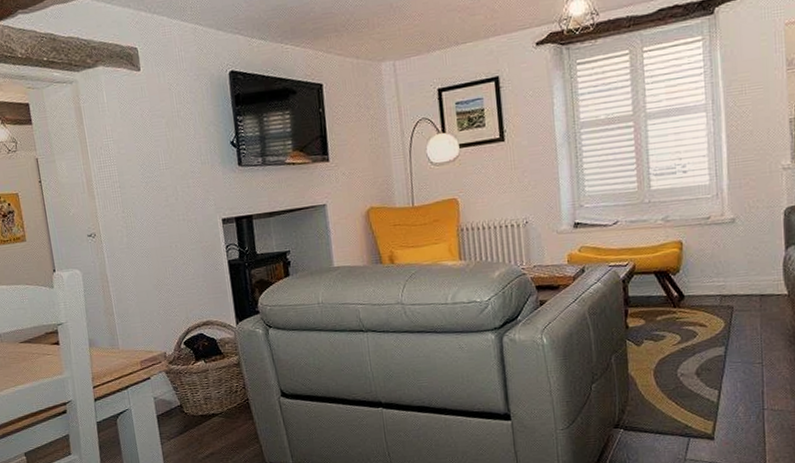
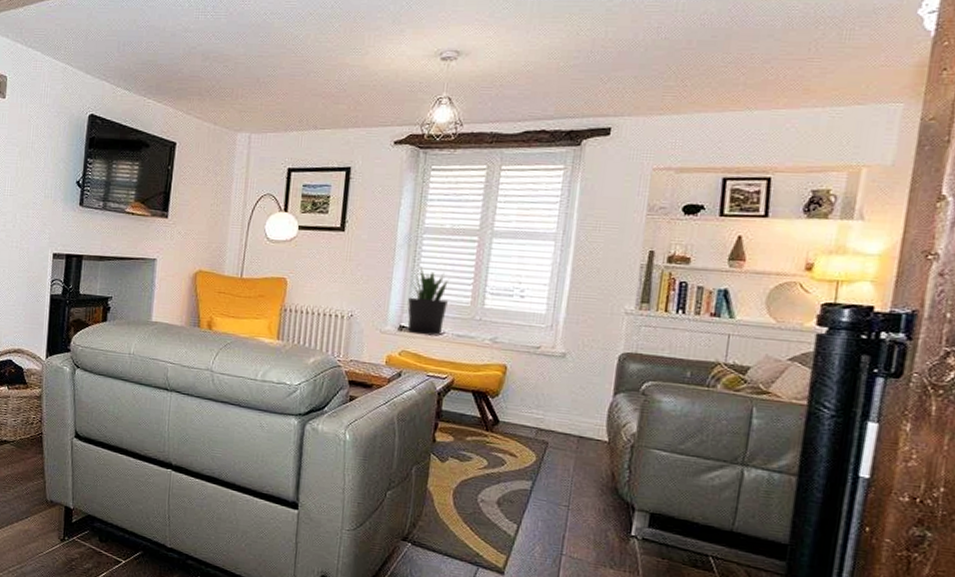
planter: none [578,161,616,229] -> present [407,266,450,336]

